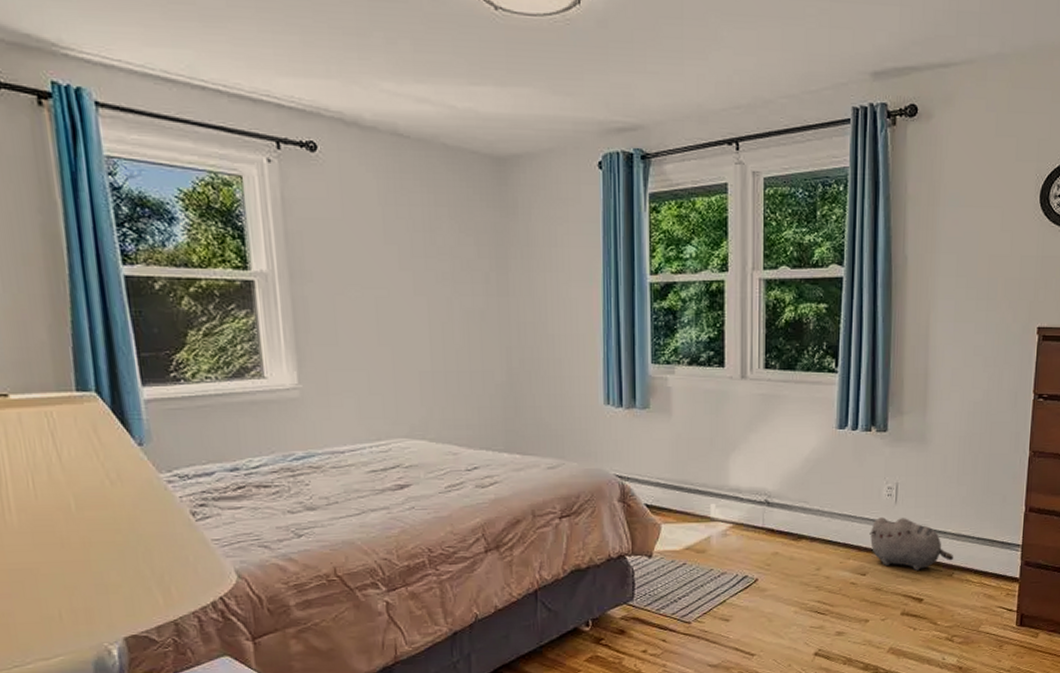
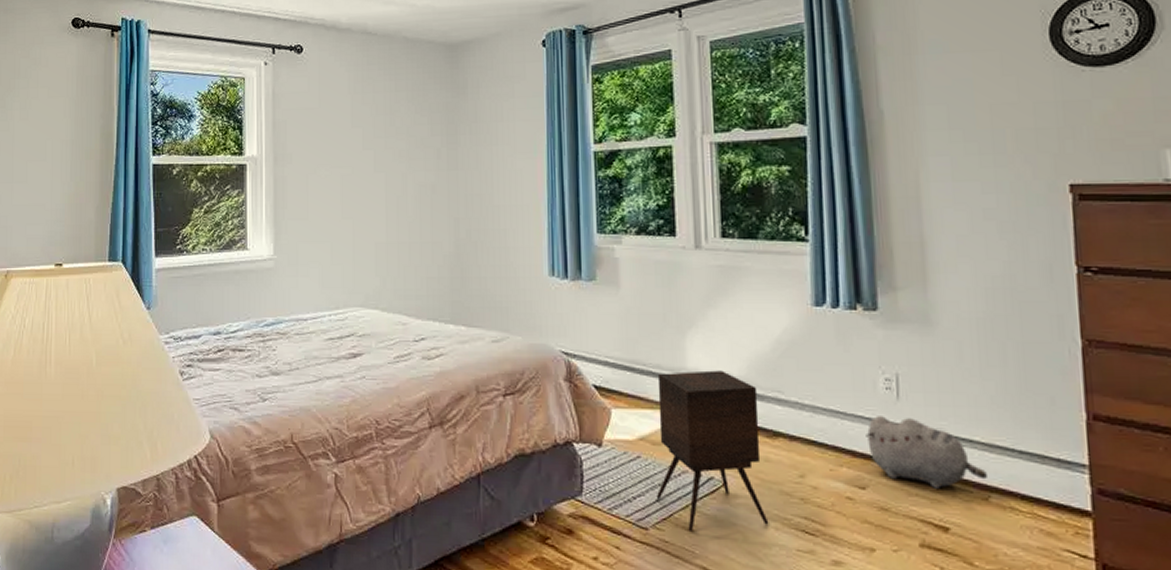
side table: none [698,486,790,621] -> present [656,370,769,531]

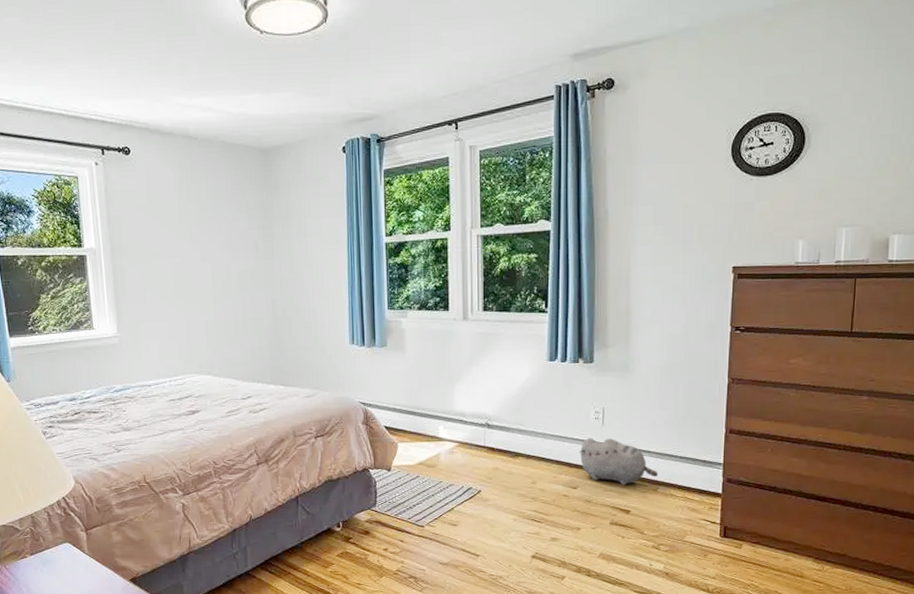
side table: present [656,370,769,531] -> none [430,411,510,526]

